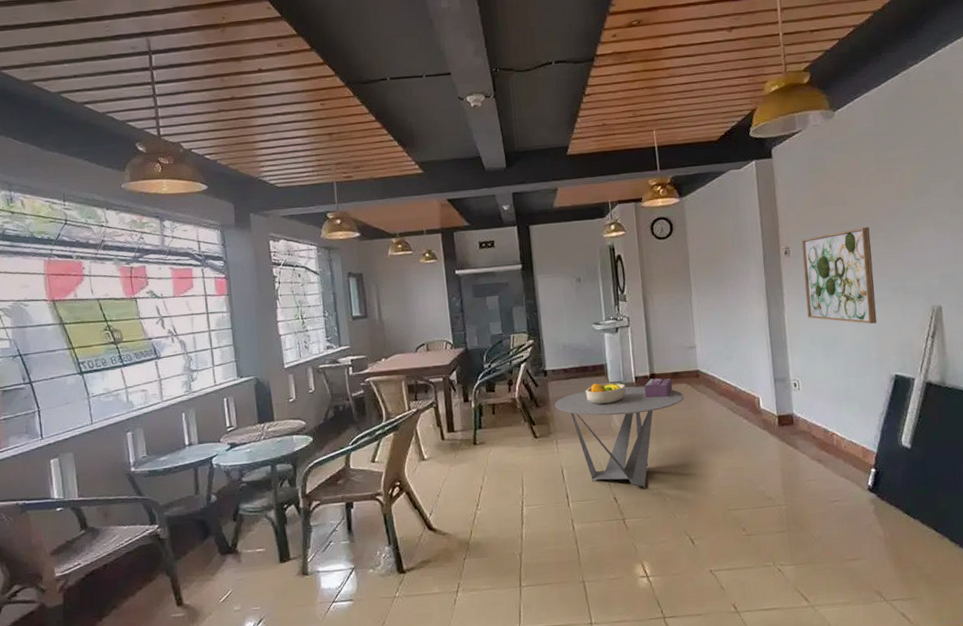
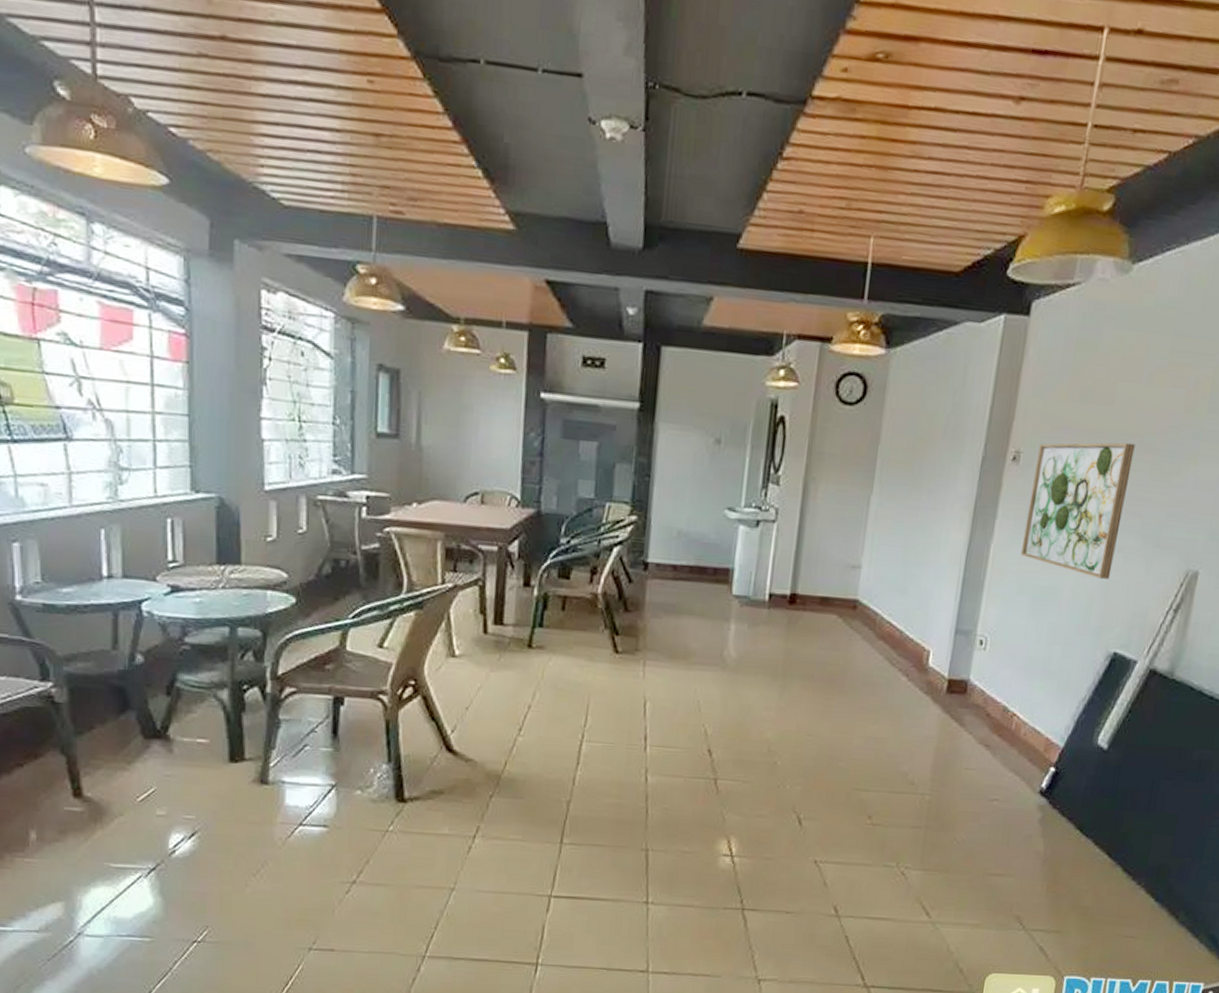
coffee table: present [554,386,684,489] -> none [650,600,830,745]
fruit bowl: present [585,382,626,405] -> none [696,592,755,625]
tissue box: present [645,378,673,398] -> none [778,599,819,630]

